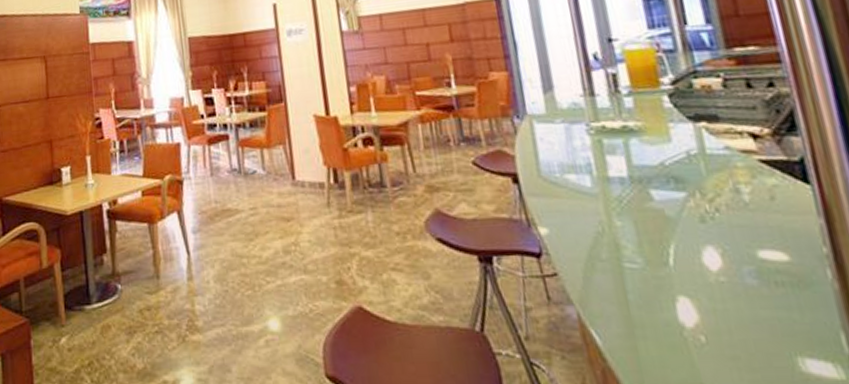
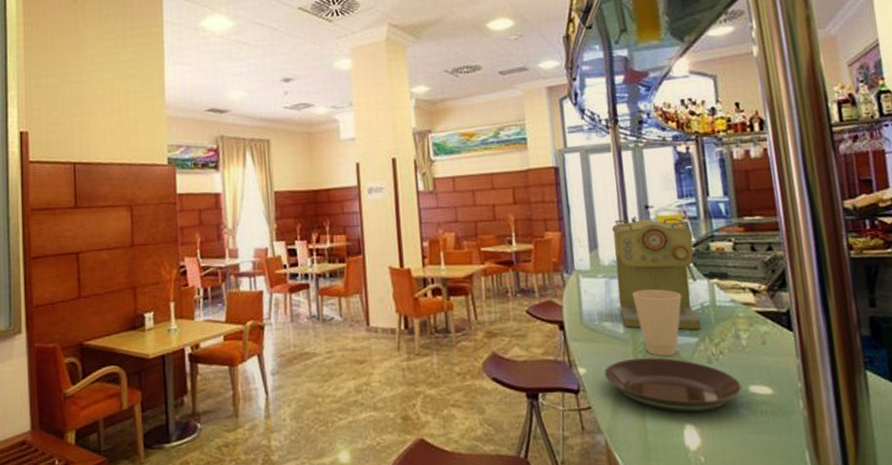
coffee machine: none [568,51,688,184] -> present [611,217,701,330]
plate: none [570,215,749,282] -> present [604,357,743,413]
cup: none [598,135,662,215] -> present [632,289,681,357]

